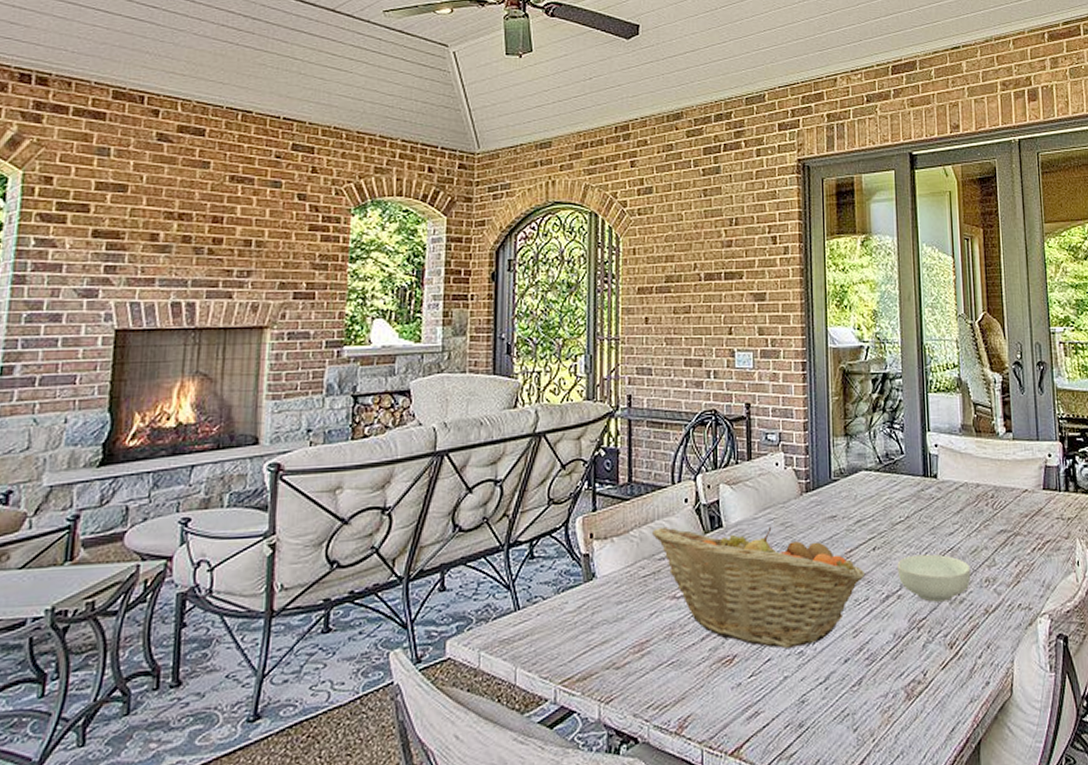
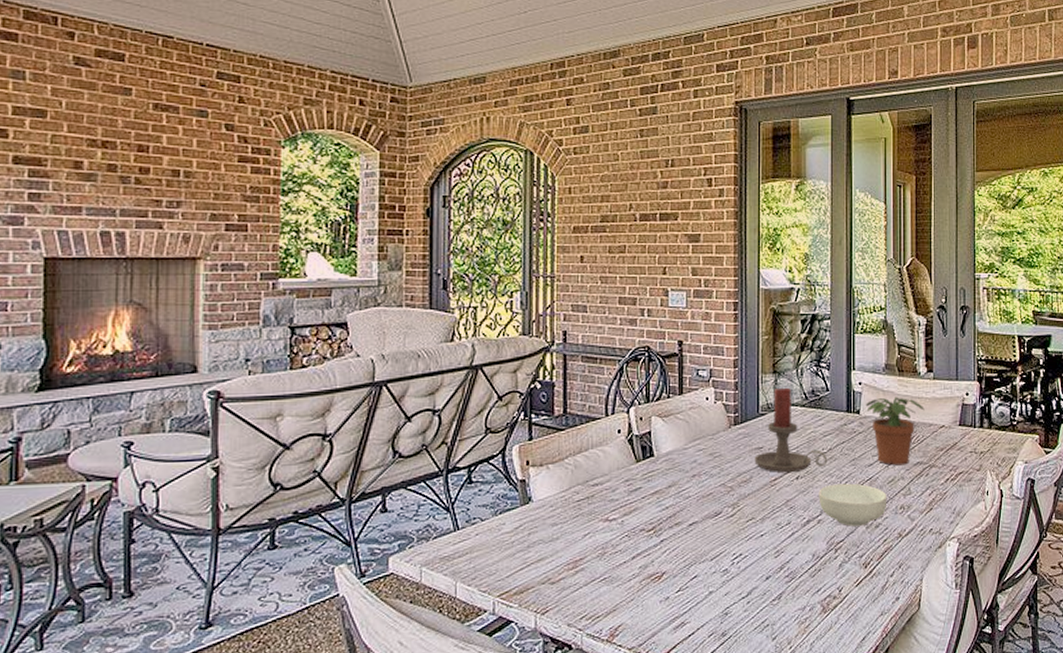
fruit basket: present [652,526,866,648] -> none [586,455,789,567]
candle holder: none [828,451,906,544] -> present [754,387,828,473]
potted plant: none [943,459,1005,534] -> present [866,397,925,466]

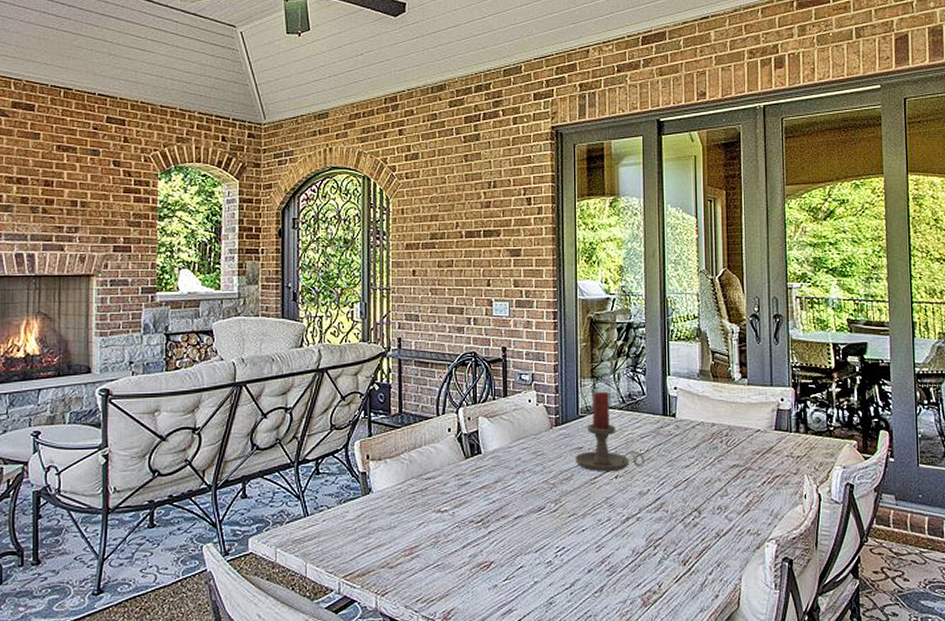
cereal bowl: present [818,483,887,527] -> none [637,483,705,525]
potted plant: present [866,397,925,466] -> none [682,401,740,468]

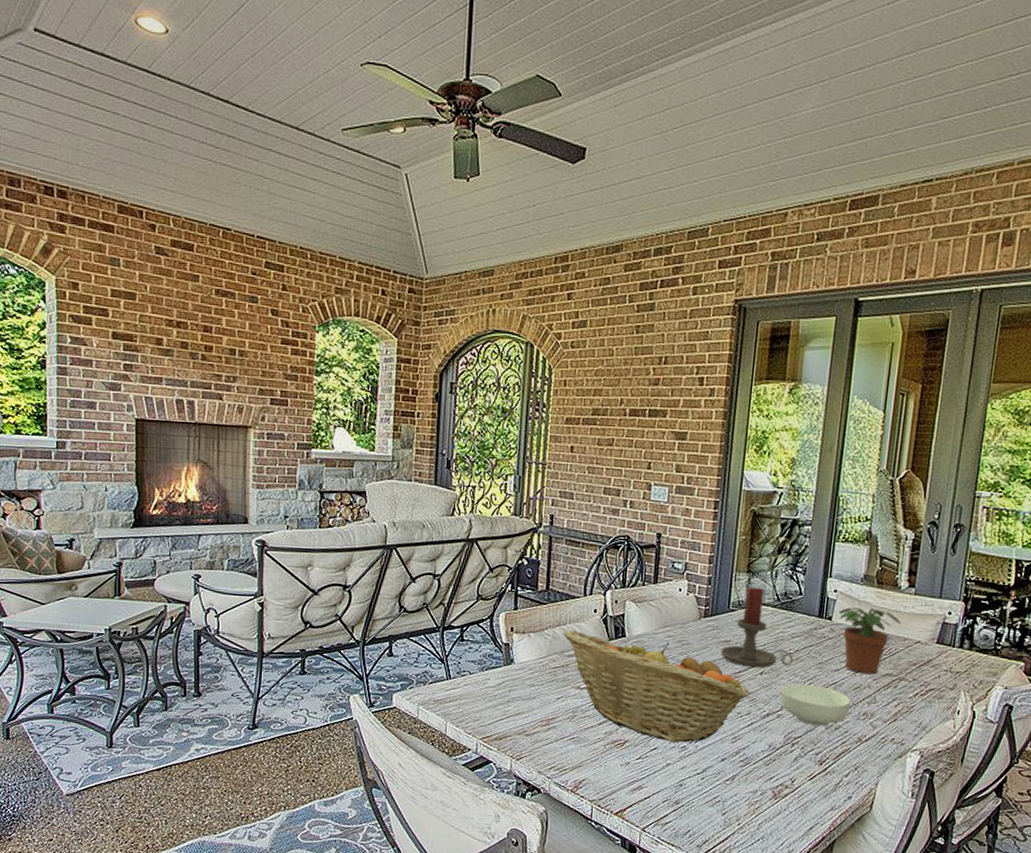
fruit basket: none [420,451,608,558] -> present [564,630,751,743]
cereal bowl: none [637,483,705,525] -> present [780,683,851,726]
potted plant: none [682,401,740,468] -> present [839,607,901,675]

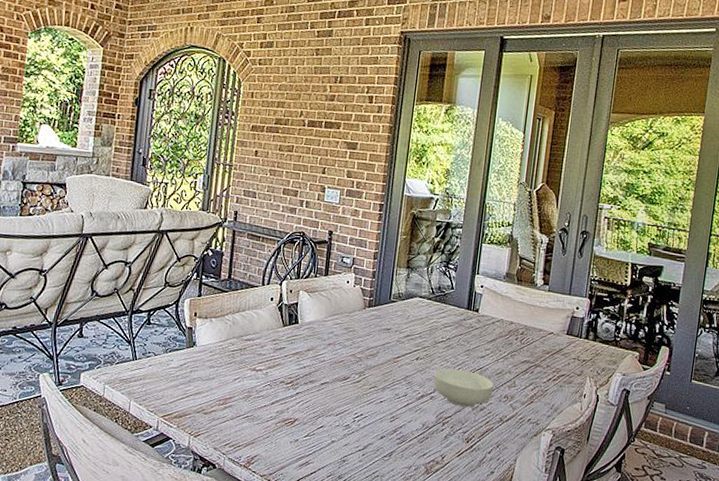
fruit basket: present [564,630,751,743] -> none [243,316,408,422]
candle holder: present [720,587,794,668] -> none [382,281,446,354]
potted plant: present [839,607,901,675] -> none [484,301,537,362]

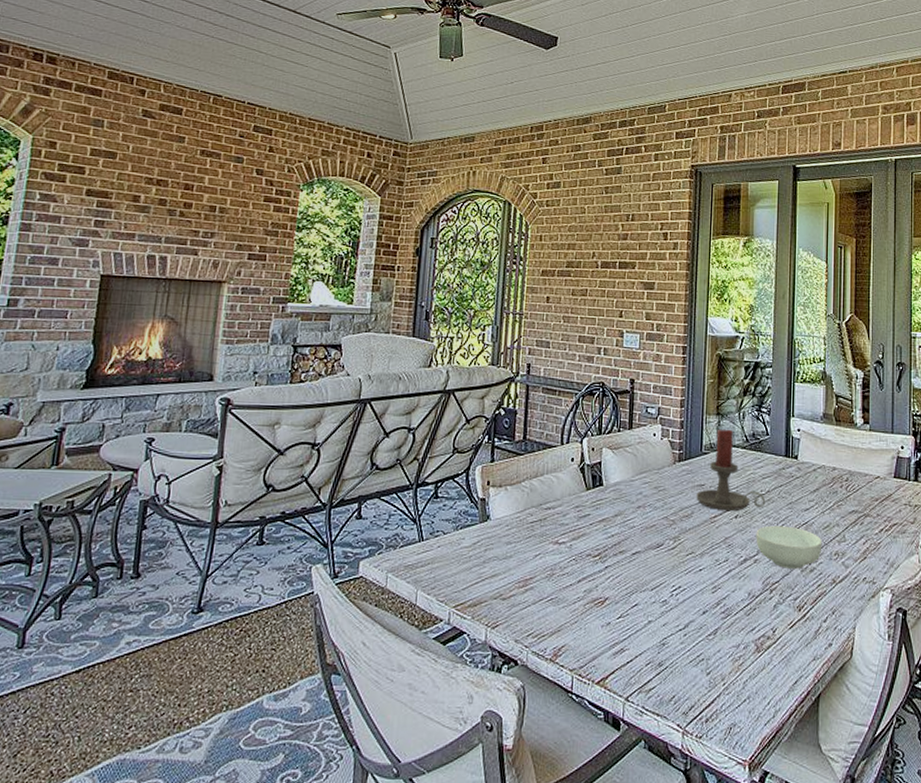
candle holder: none [382,281,446,354] -> present [696,429,766,512]

